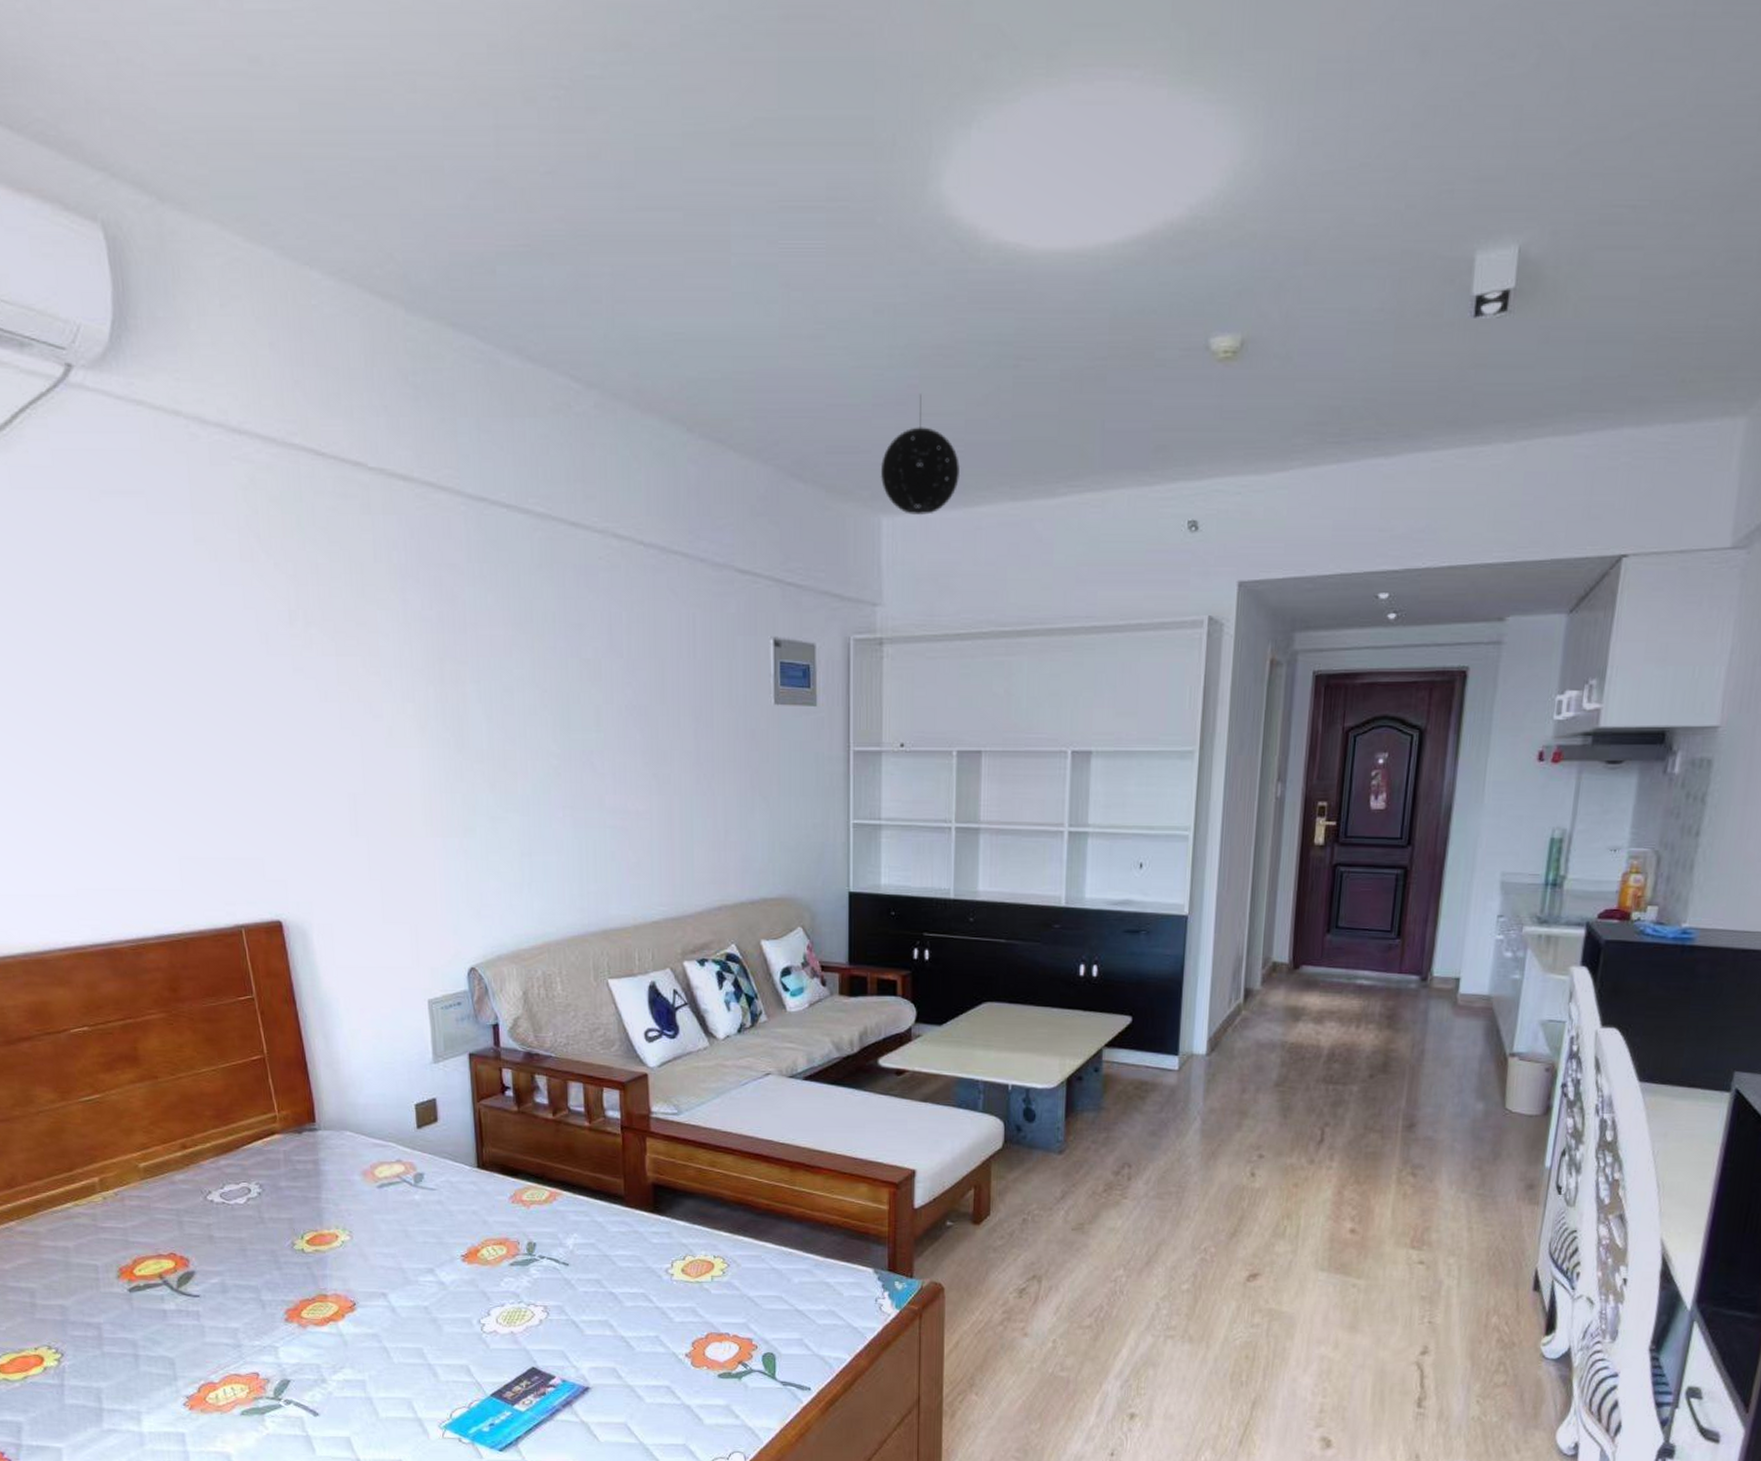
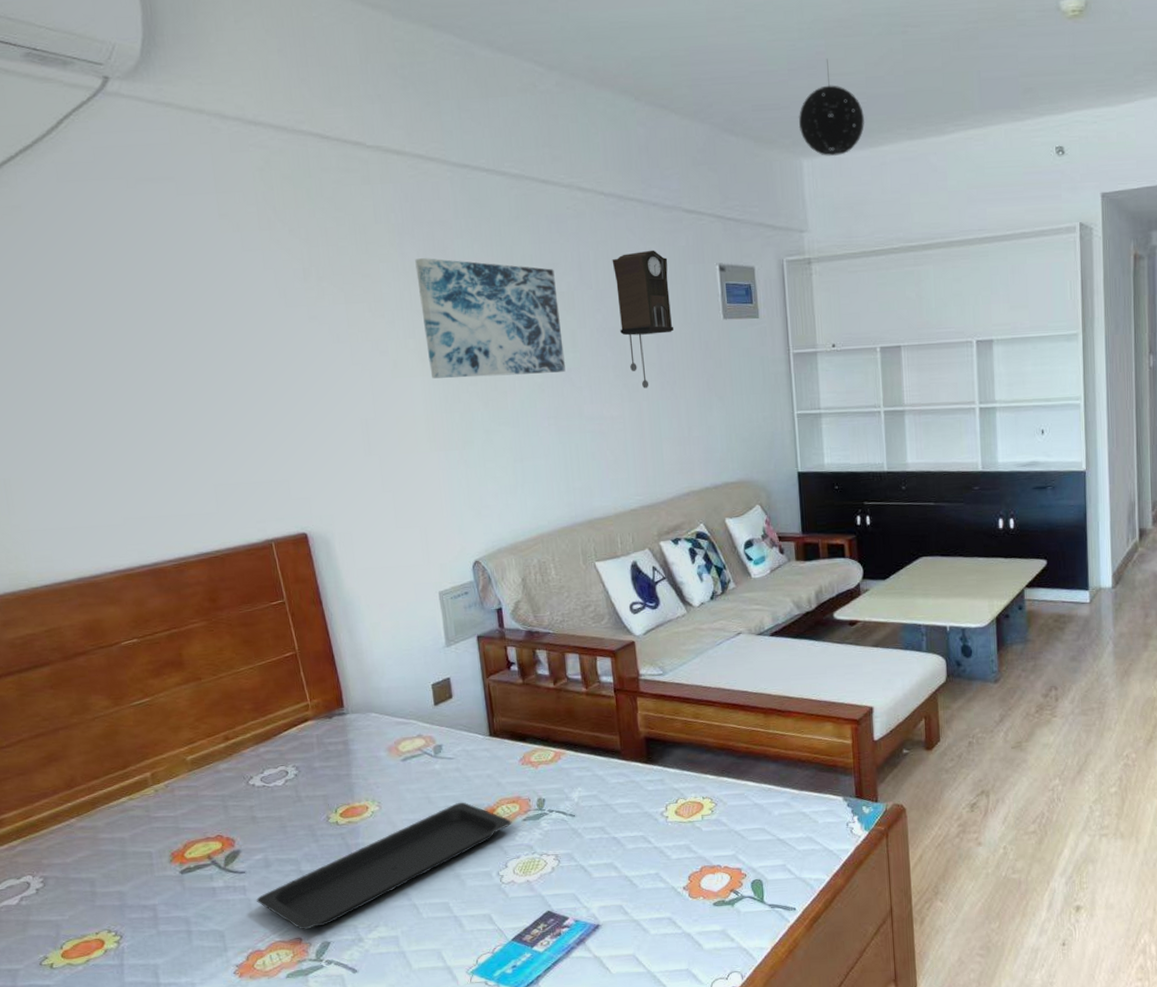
serving tray: none [211,1238,498,1365] -> present [256,802,512,930]
wall art: none [418,608,586,754] -> present [415,258,566,379]
pendulum clock: none [648,615,715,780] -> present [612,250,673,388]

